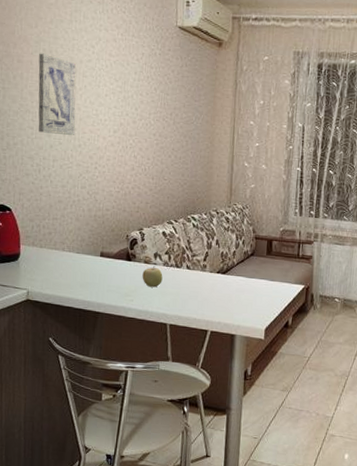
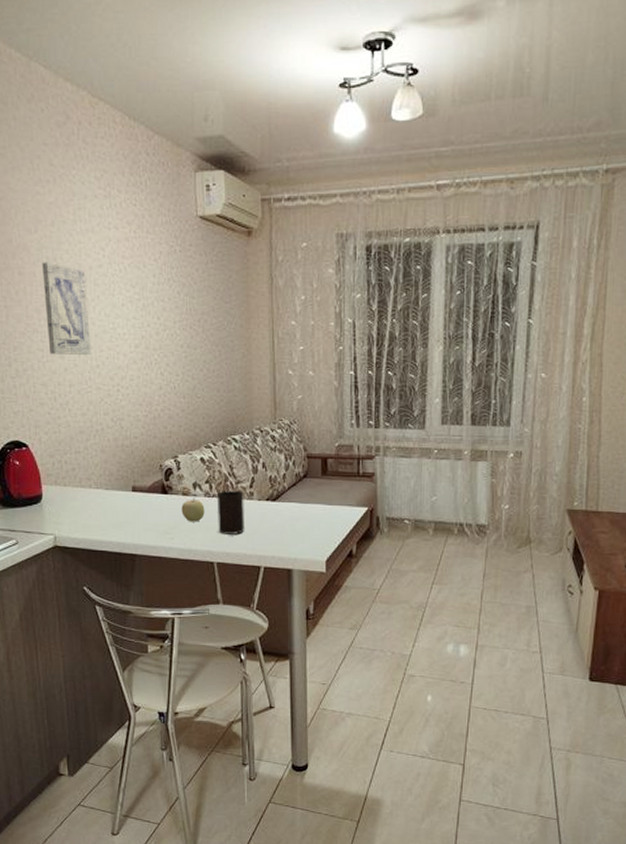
cup: none [173,261,198,301] -> present [216,490,244,534]

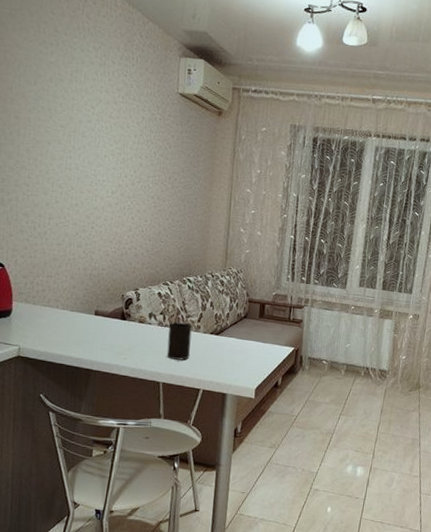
wall art: present [42,262,92,355] -> none [34,110,76,194]
fruit: present [181,497,205,522] -> none [136,325,157,347]

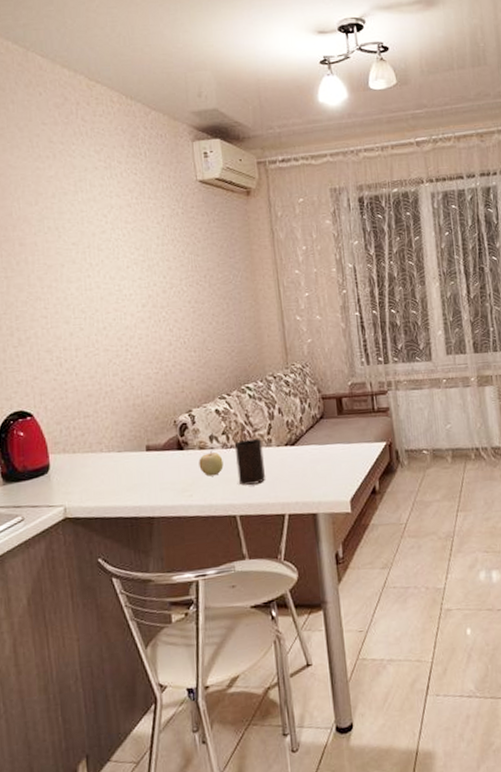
fruit: none [136,325,157,347] -> present [199,450,224,476]

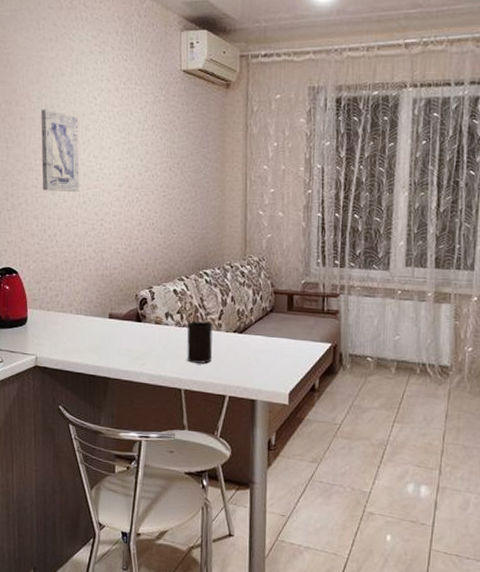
wall art: none [44,231,98,321] -> present [41,109,80,192]
fruit: present [199,450,224,476] -> none [153,326,175,350]

